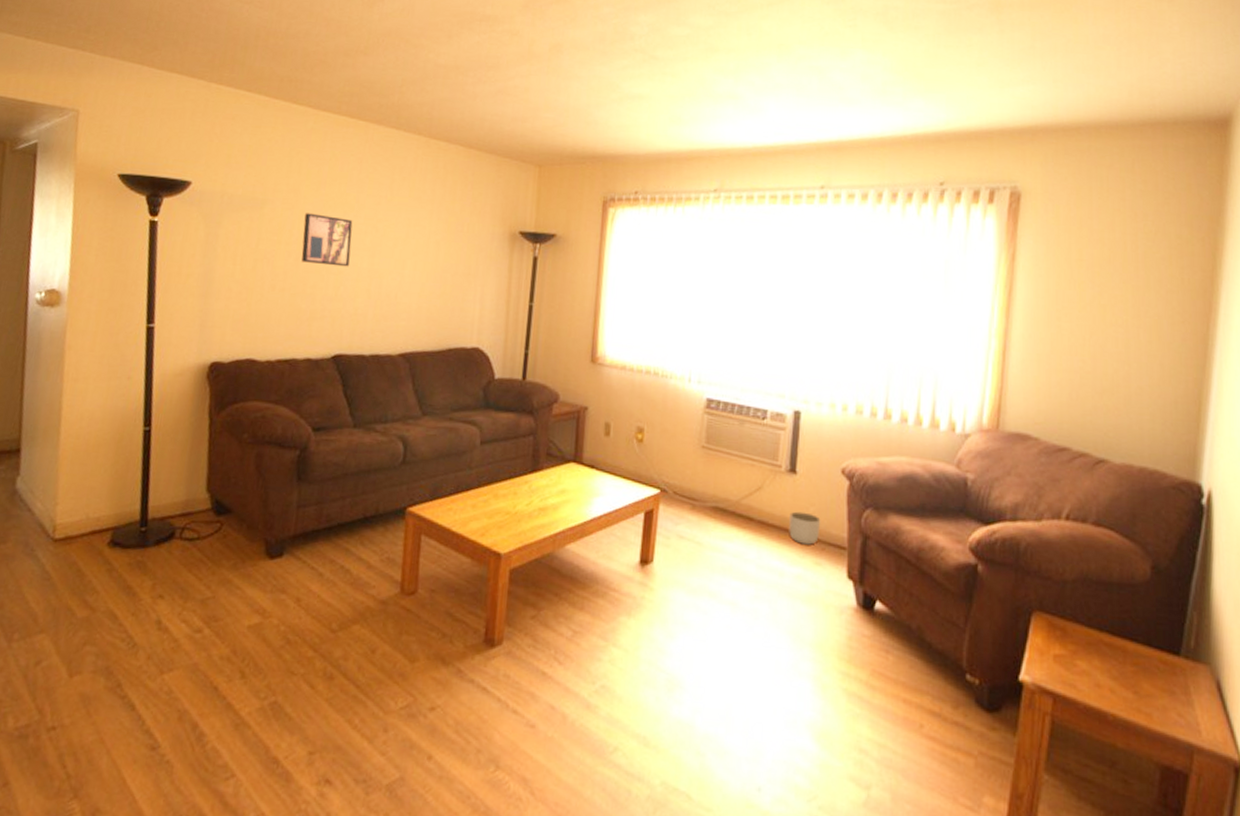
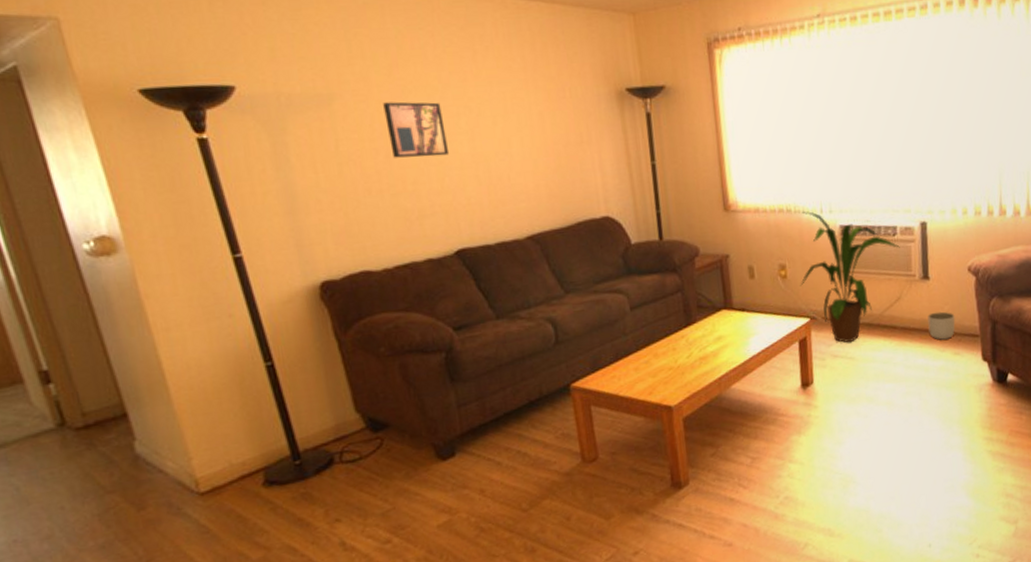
house plant: none [654,377,768,526] -> present [799,211,900,343]

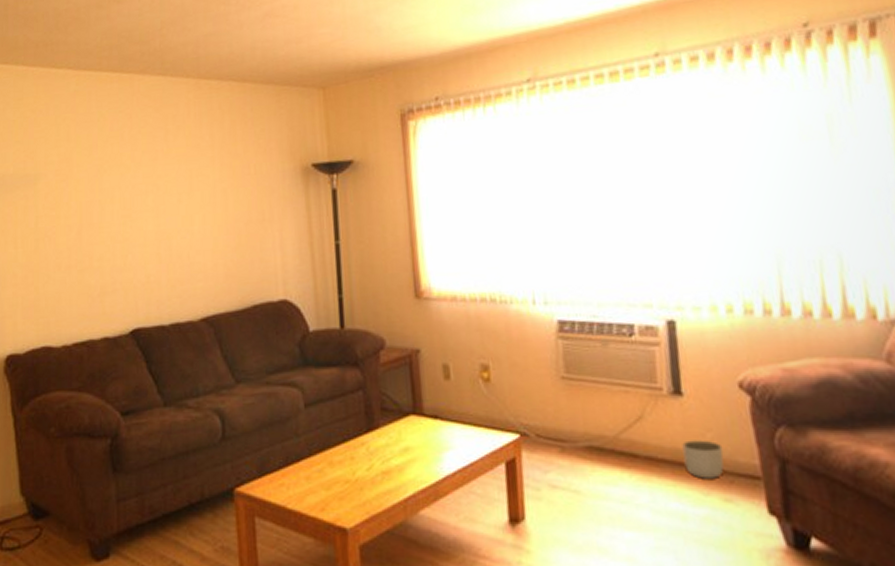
wall art: present [383,101,450,158] -> none [81,180,135,235]
house plant: present [799,211,900,343] -> none [506,302,639,471]

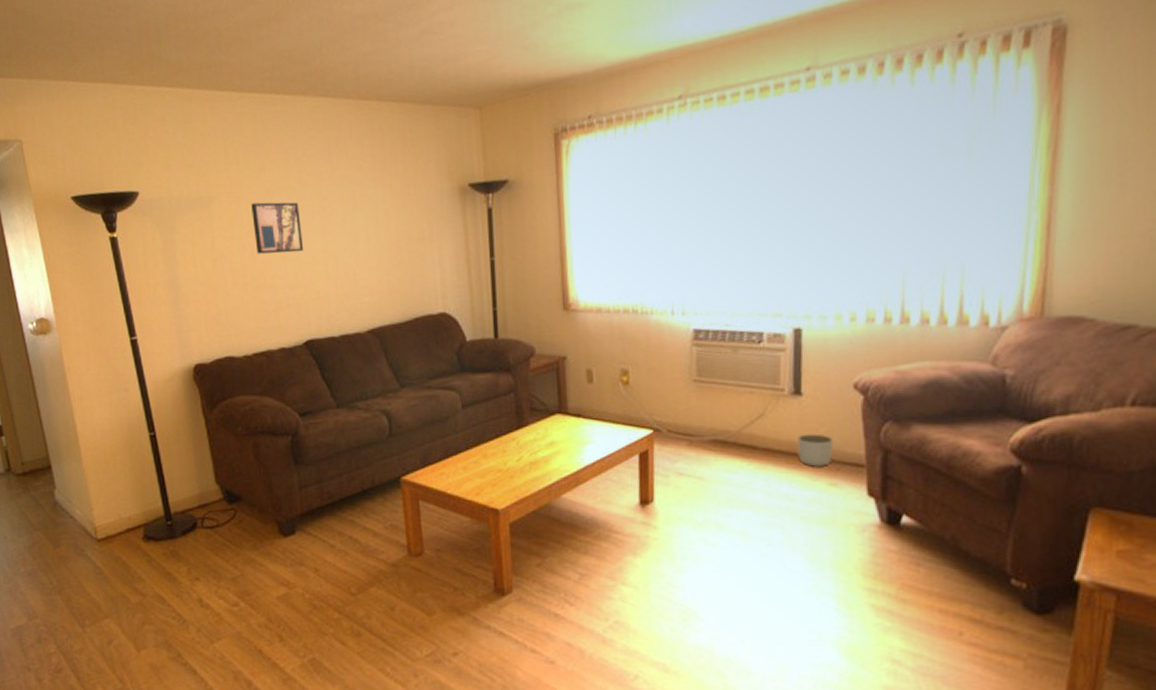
wall art: none [81,180,135,235] -> present [251,202,304,254]

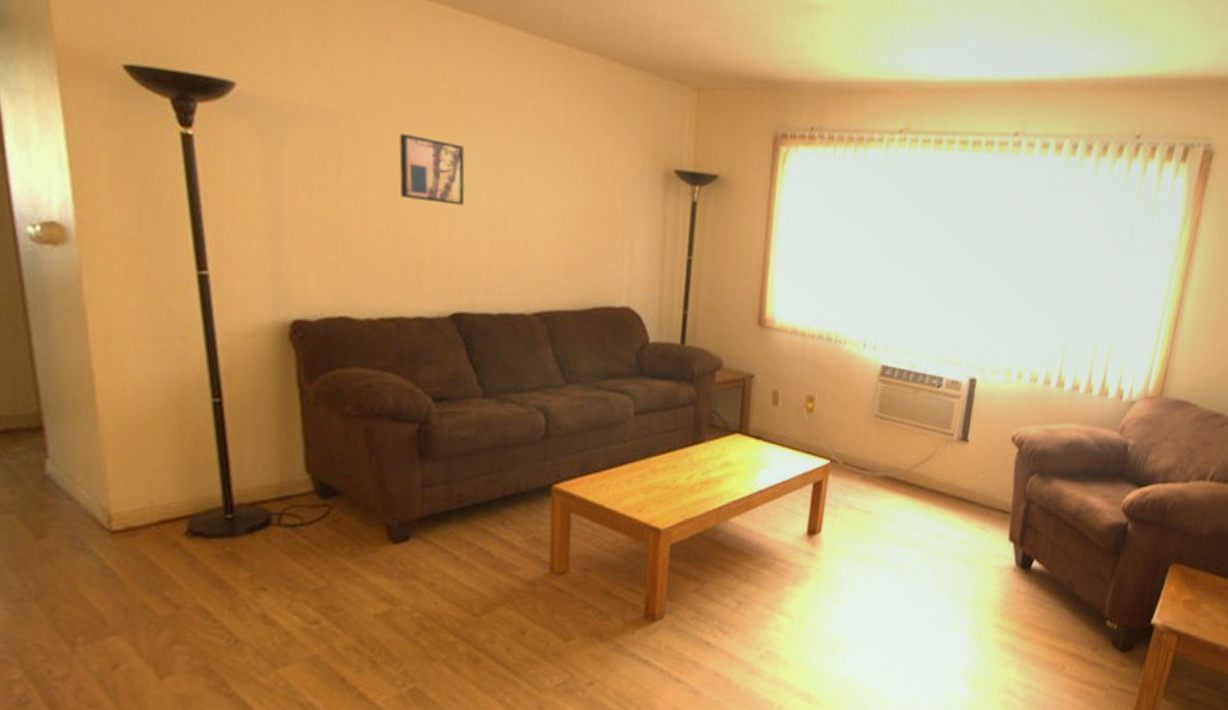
planter: present [797,433,834,467] -> none [956,478,988,511]

